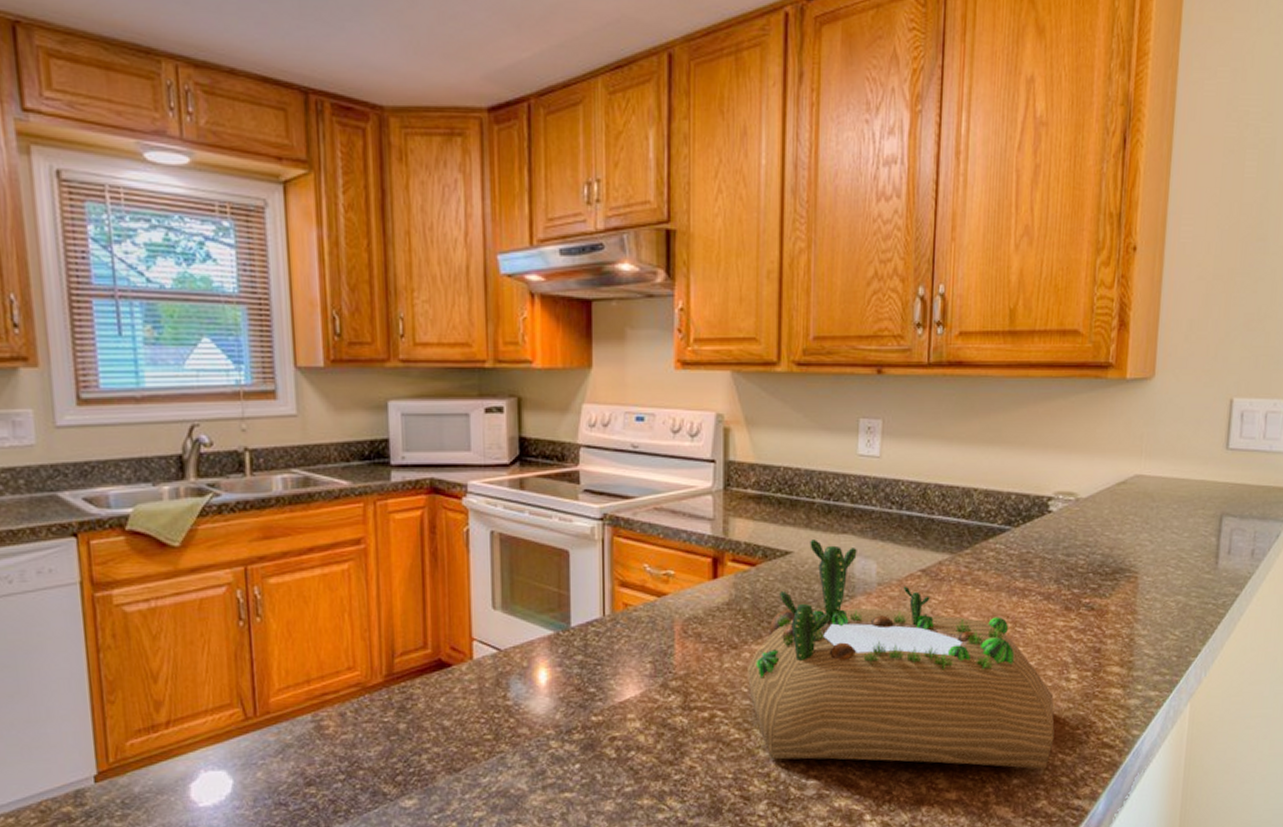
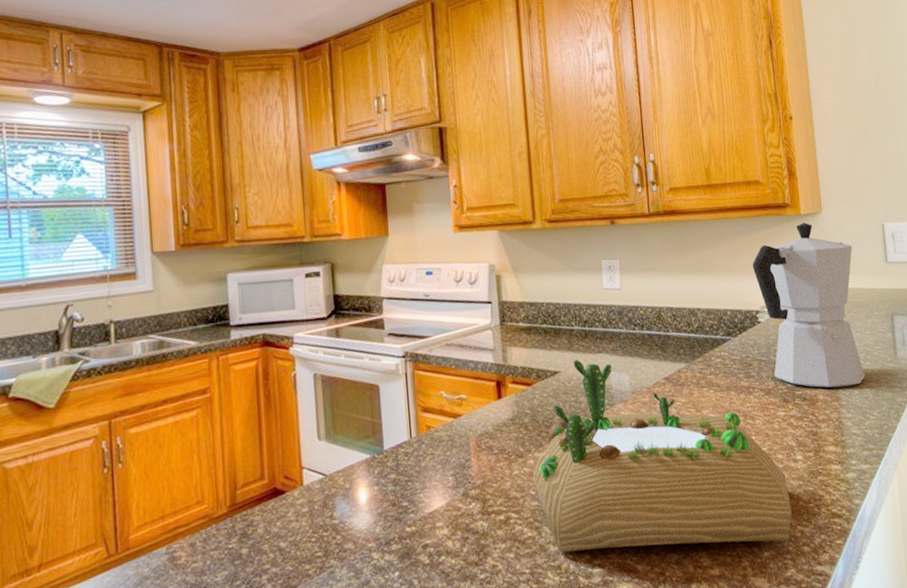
moka pot: none [1052,390,1186,598] -> present [752,223,865,388]

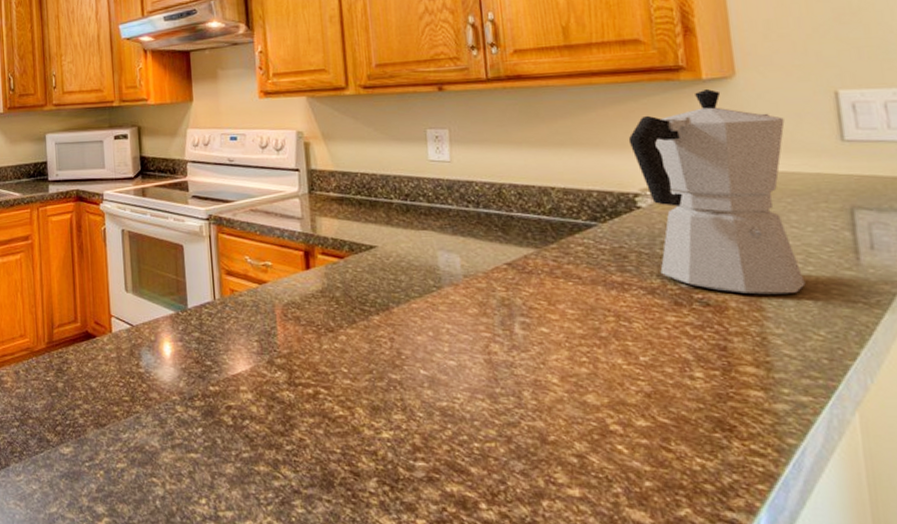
succulent planter: present [532,360,792,553] -> none [344,235,687,473]

